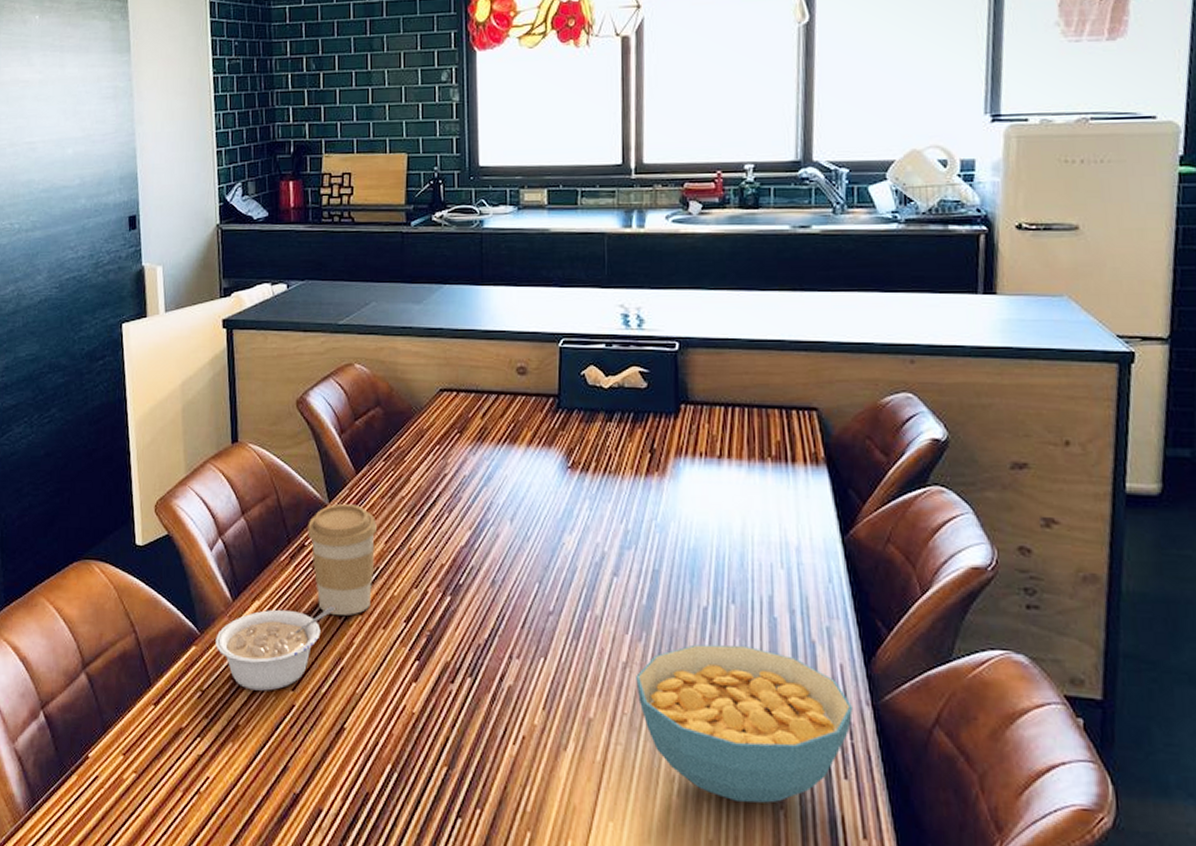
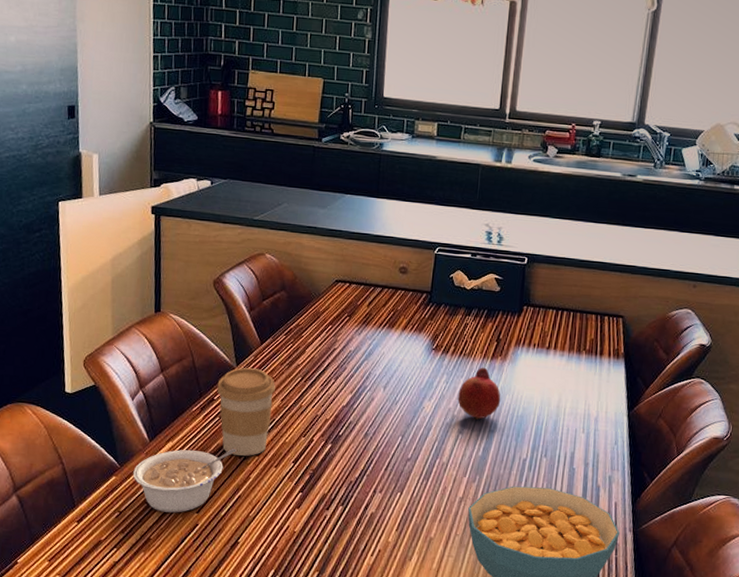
fruit: none [607,487,664,556] -> present [458,367,501,420]

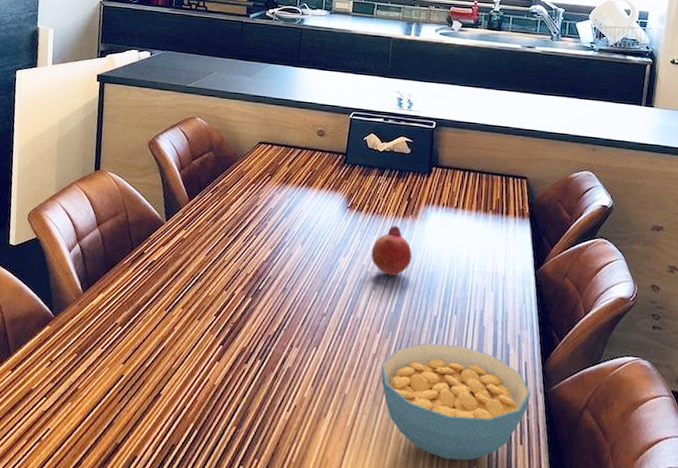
legume: present [133,448,237,513] -> none [65,300,163,364]
coffee cup: present [217,367,275,456] -> none [147,222,201,309]

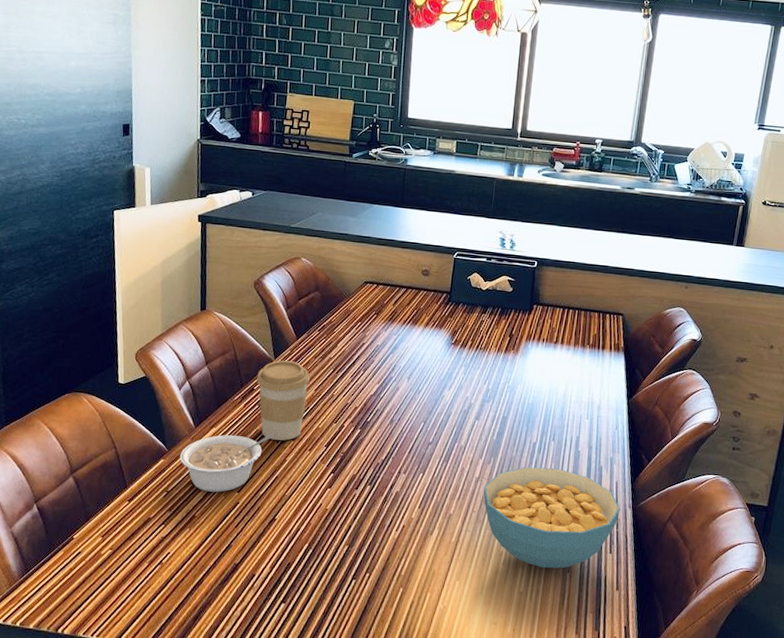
legume: none [65,300,163,364] -> present [180,433,274,493]
coffee cup: none [147,222,201,309] -> present [256,360,310,441]
fruit: present [371,225,412,276] -> none [474,360,514,407]

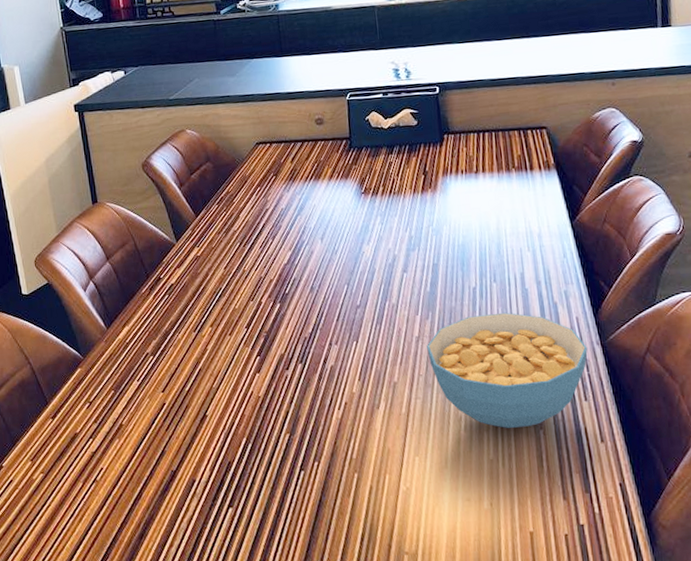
legume: present [180,433,274,493] -> none [96,322,190,396]
coffee cup: present [256,360,310,441] -> none [161,241,218,330]

